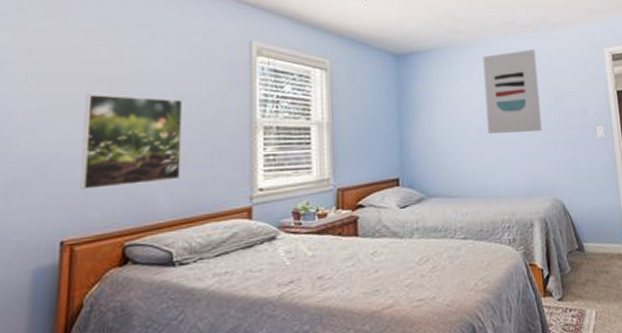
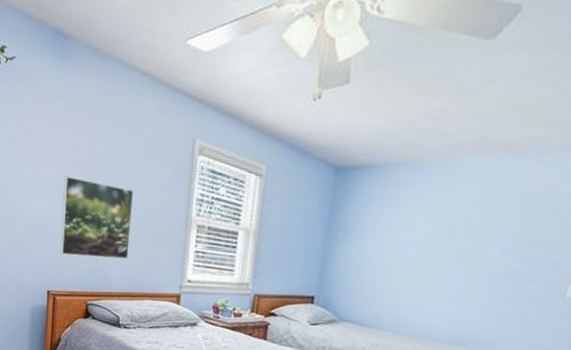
wall art: present [482,49,542,134] -> none [422,177,513,278]

